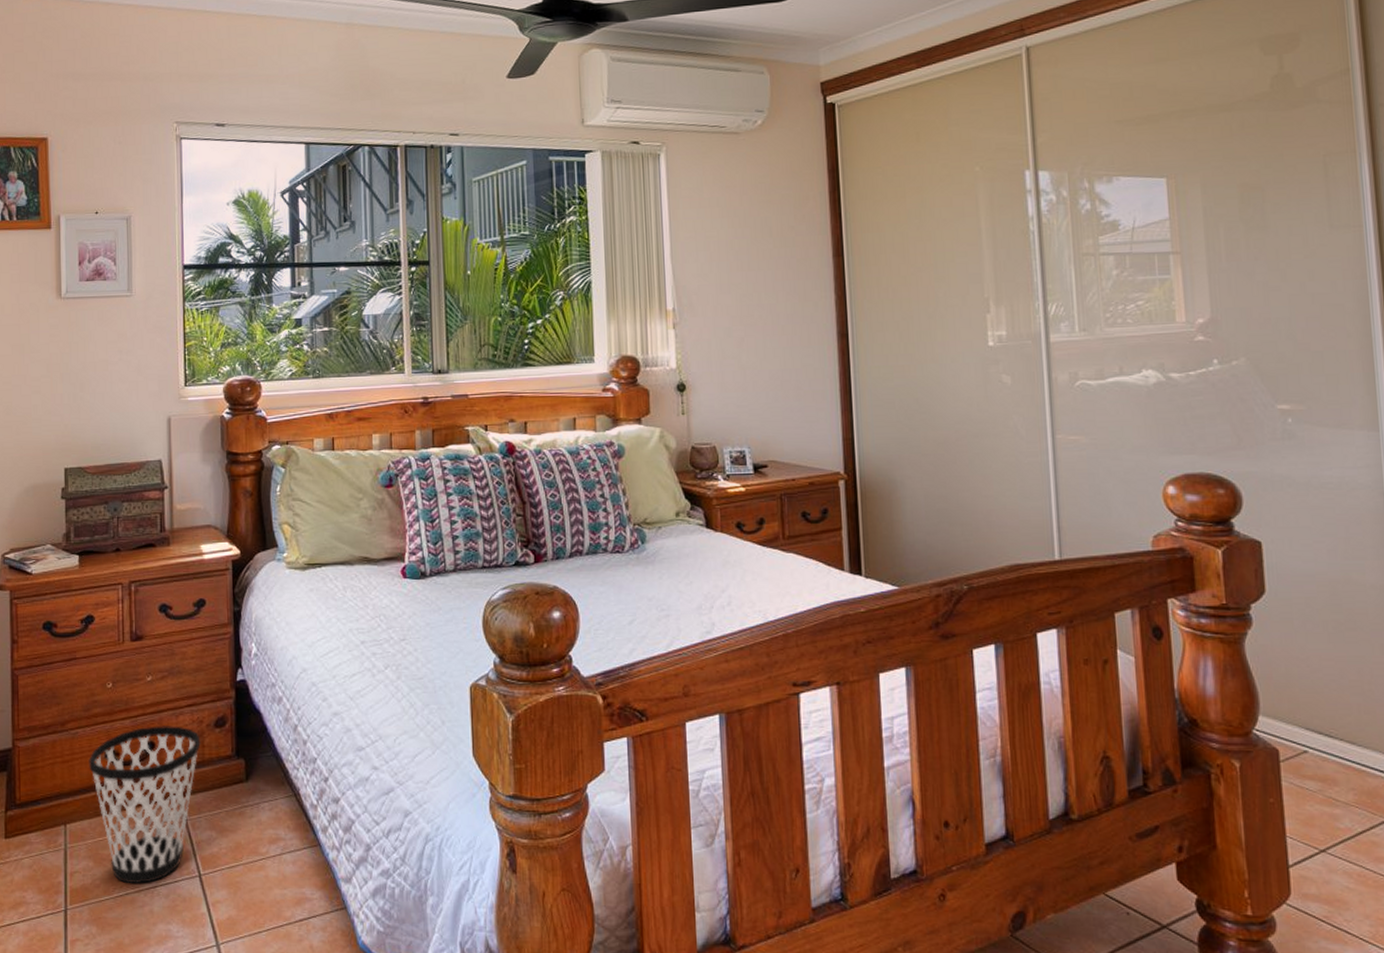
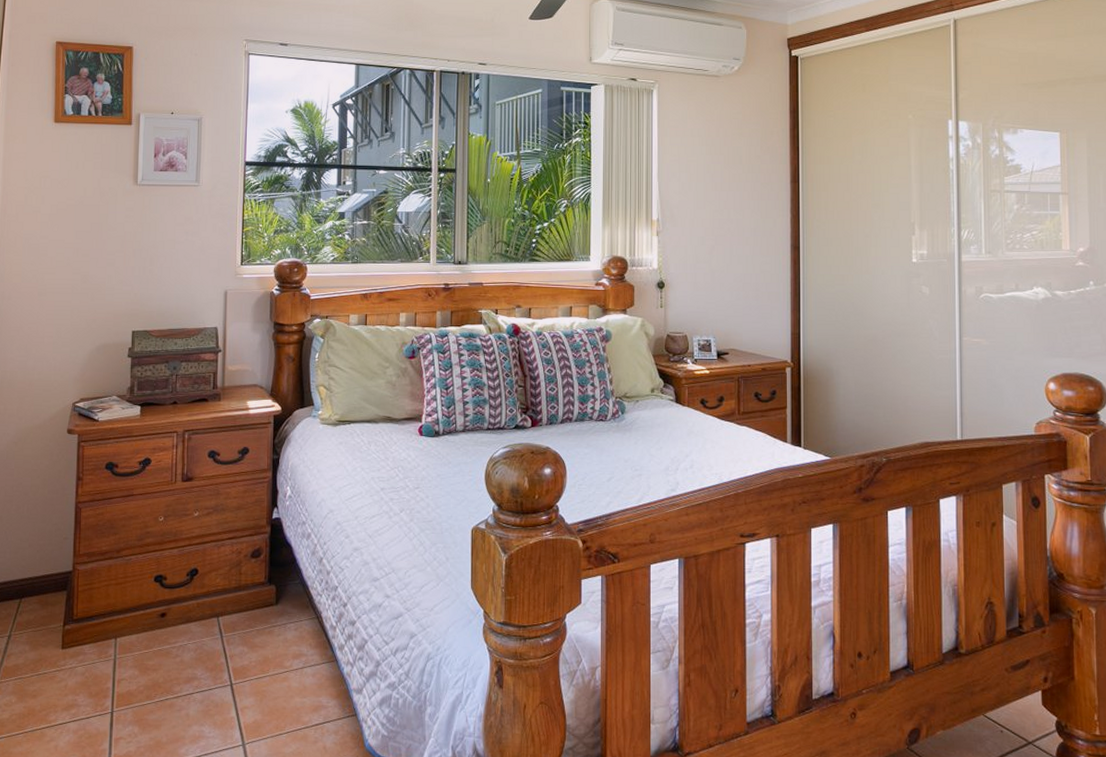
wastebasket: present [89,726,201,883] -> none [139,555,238,690]

